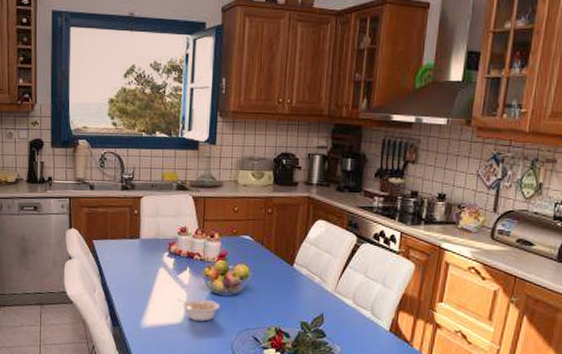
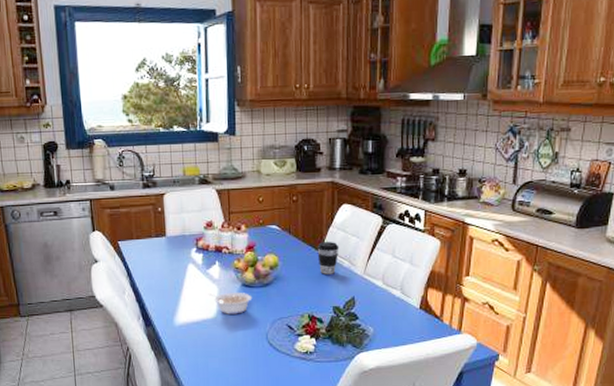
coffee cup: none [288,256,311,289] -> present [317,242,339,274]

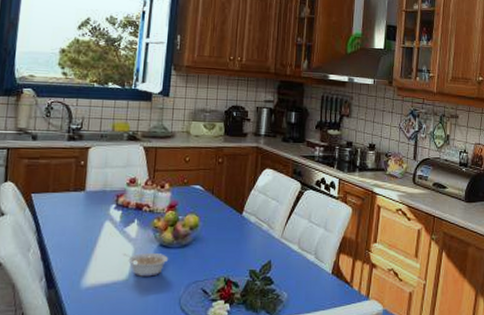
coffee cup: present [317,242,339,274] -> none [238,204,260,237]

